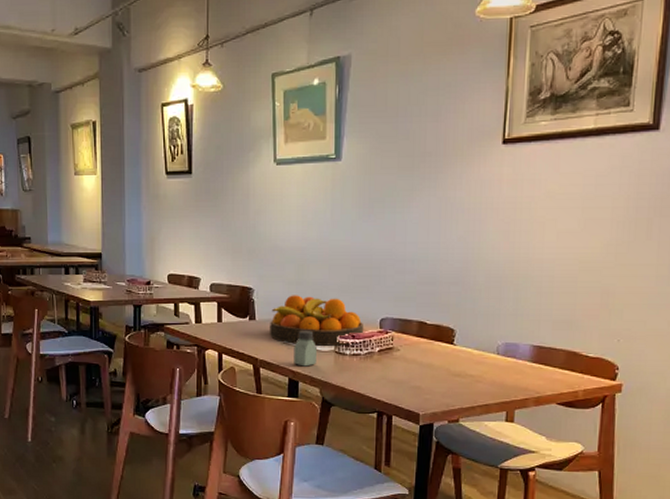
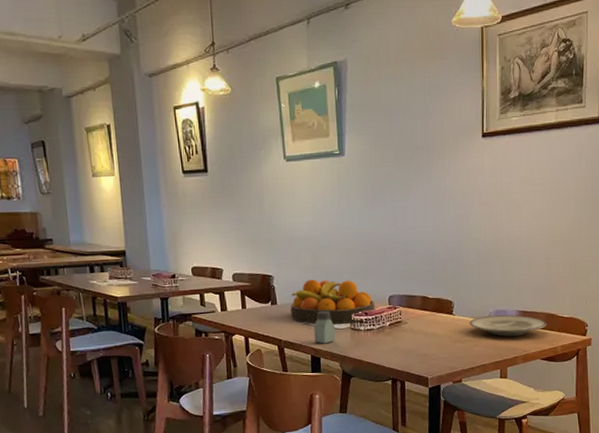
plate: none [472,349,568,374] -> present [469,315,547,337]

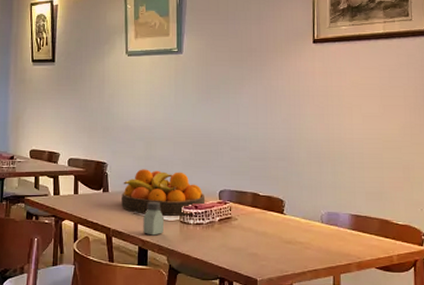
plate: present [469,315,547,337] -> none [300,218,382,241]

